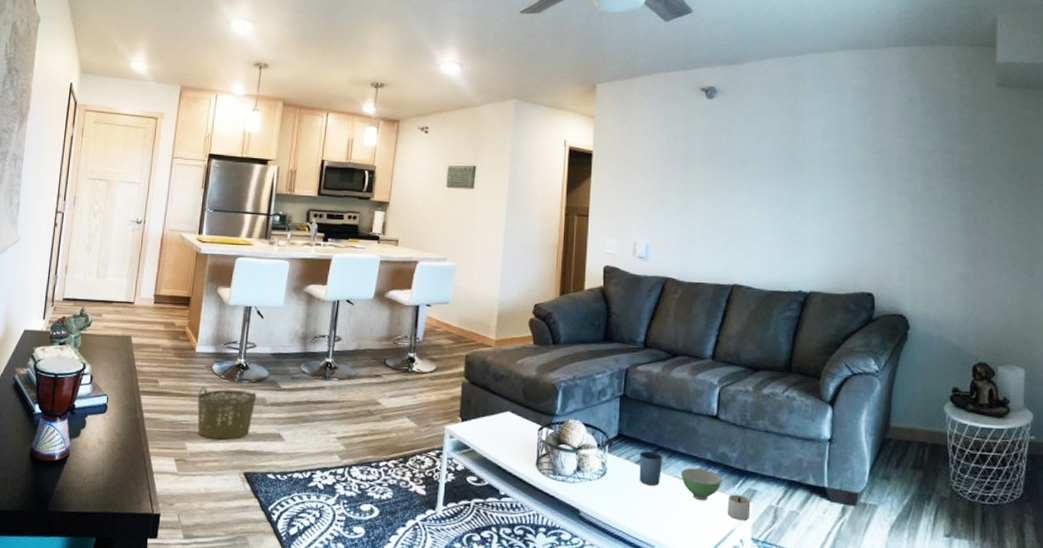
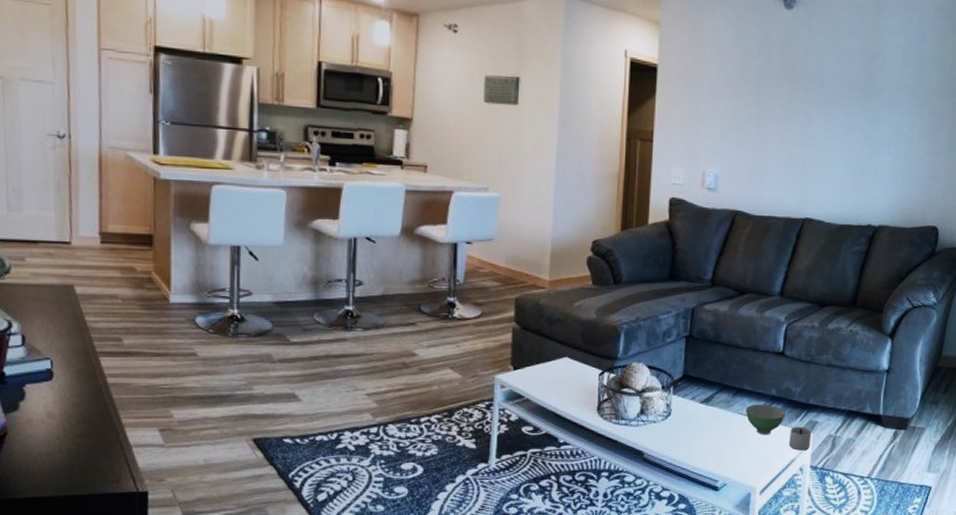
basket: present [197,386,257,440] -> none [179,342,260,404]
mug: present [639,451,663,486] -> none [704,391,729,423]

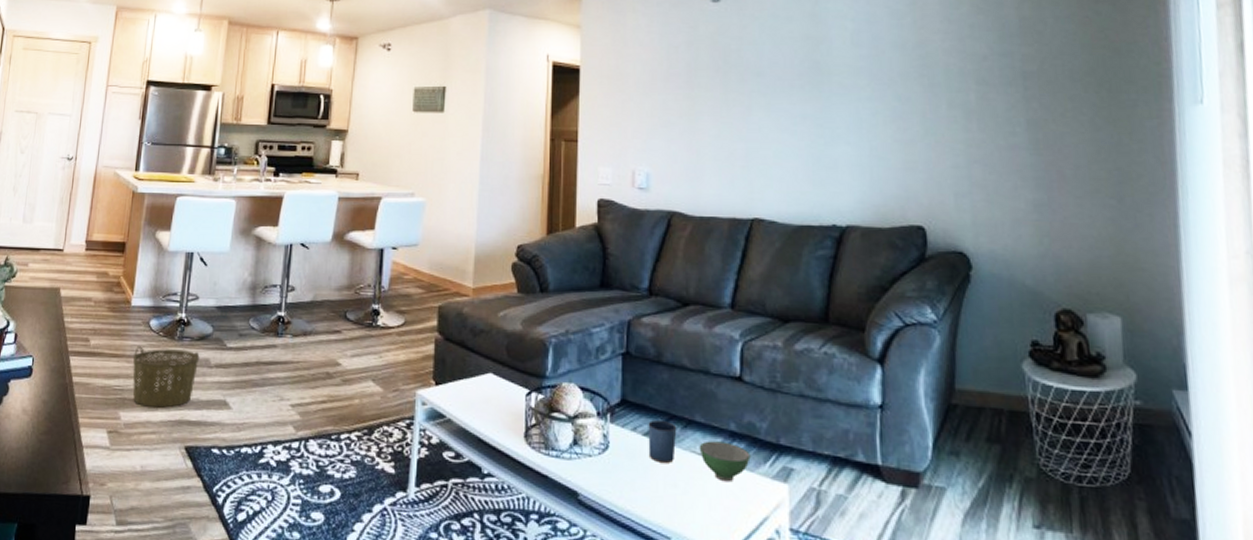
basket: none [179,342,260,404] -> present [132,345,200,408]
mug: none [704,391,729,423] -> present [648,420,677,463]
candle: present [789,426,812,451] -> none [758,473,788,507]

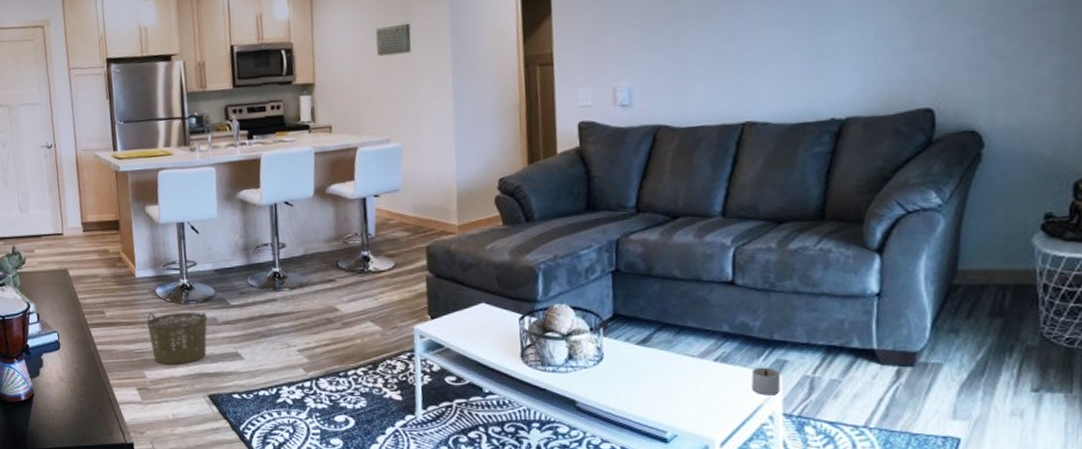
mug: present [648,420,677,463] -> none [640,329,670,367]
bowl: present [699,441,751,482] -> none [692,342,744,379]
candle: none [758,473,788,507] -> present [751,367,781,396]

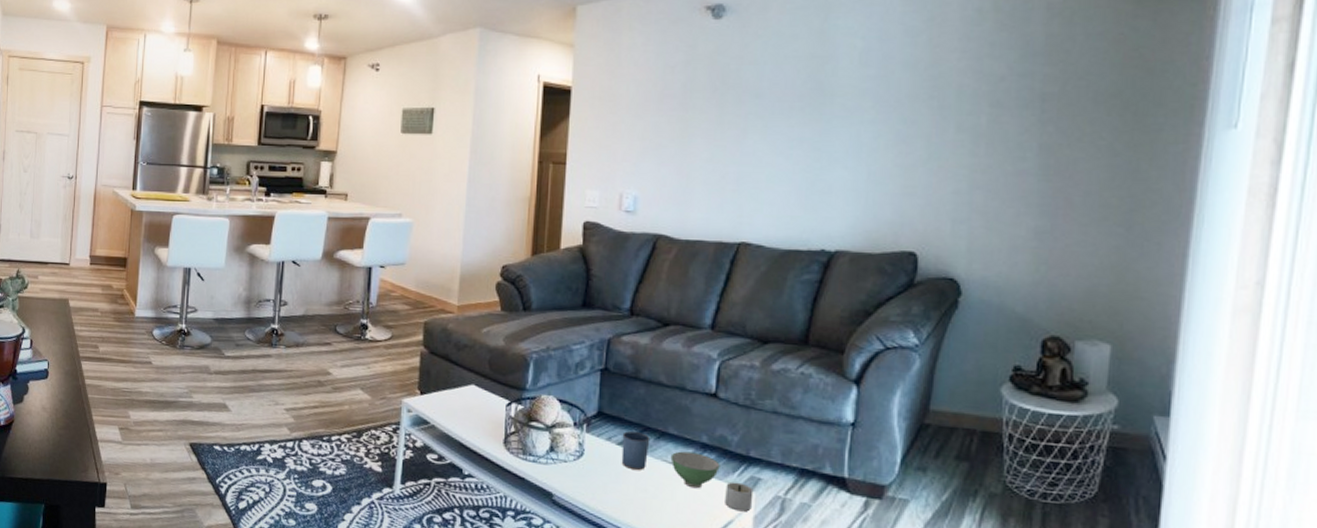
basket: present [146,311,208,365] -> none [138,352,200,409]
mug: none [640,329,670,367] -> present [621,431,650,470]
bowl: none [692,342,744,379] -> present [670,451,720,489]

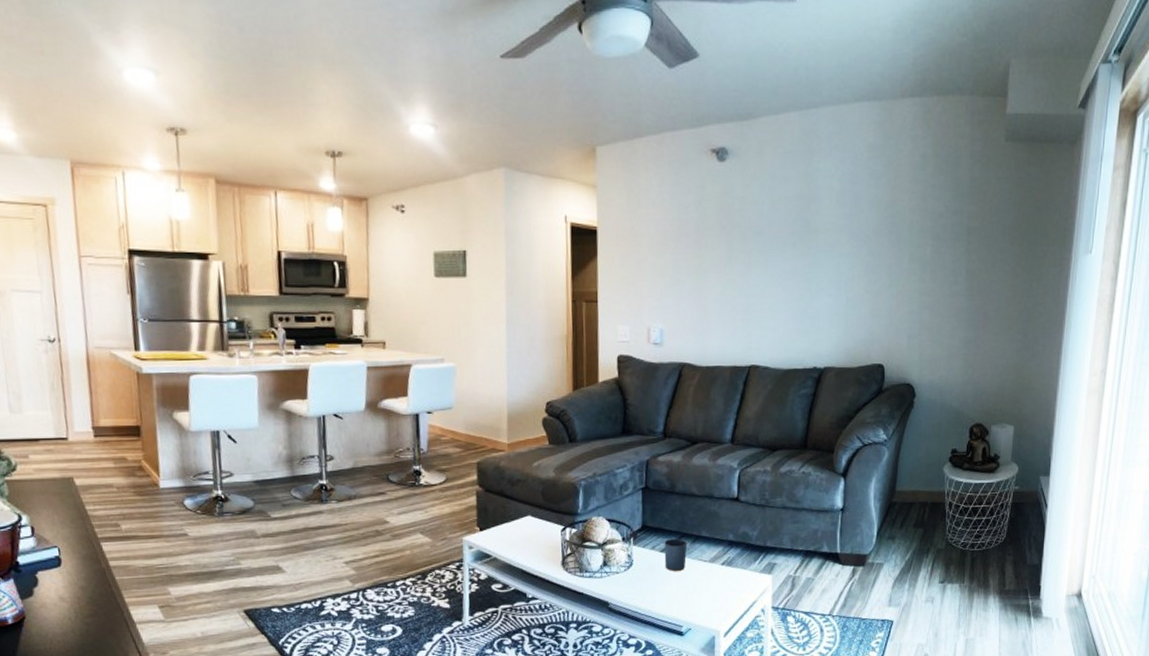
bowl: present [670,451,720,489] -> none [704,549,744,580]
candle: present [725,482,754,512] -> none [749,569,771,593]

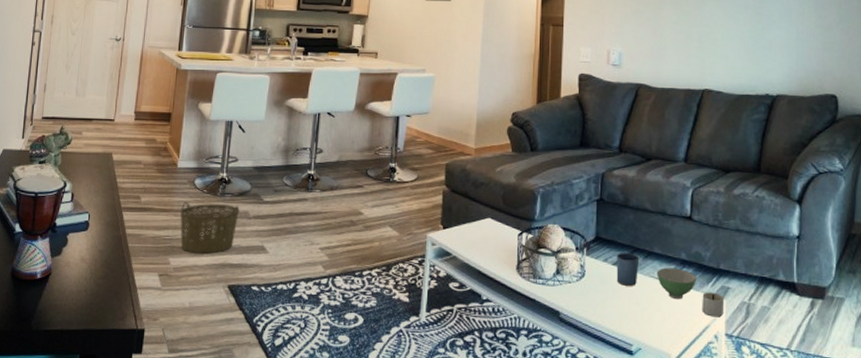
basket: none [172,524,245,580] -> present [180,200,240,254]
bowl: none [704,549,744,580] -> present [656,267,697,300]
candle: none [749,569,771,593] -> present [702,292,724,317]

